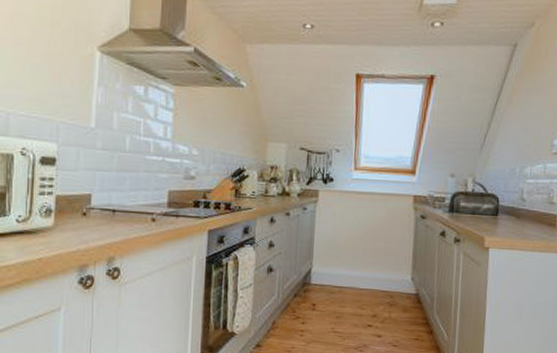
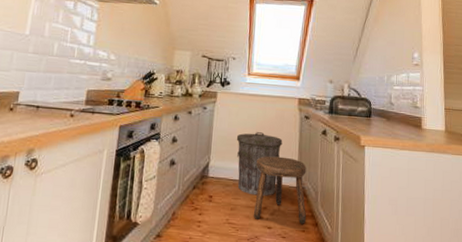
trash can: none [341,234,395,304] -> present [236,132,283,196]
stool: none [361,260,422,332] -> present [253,156,307,224]

